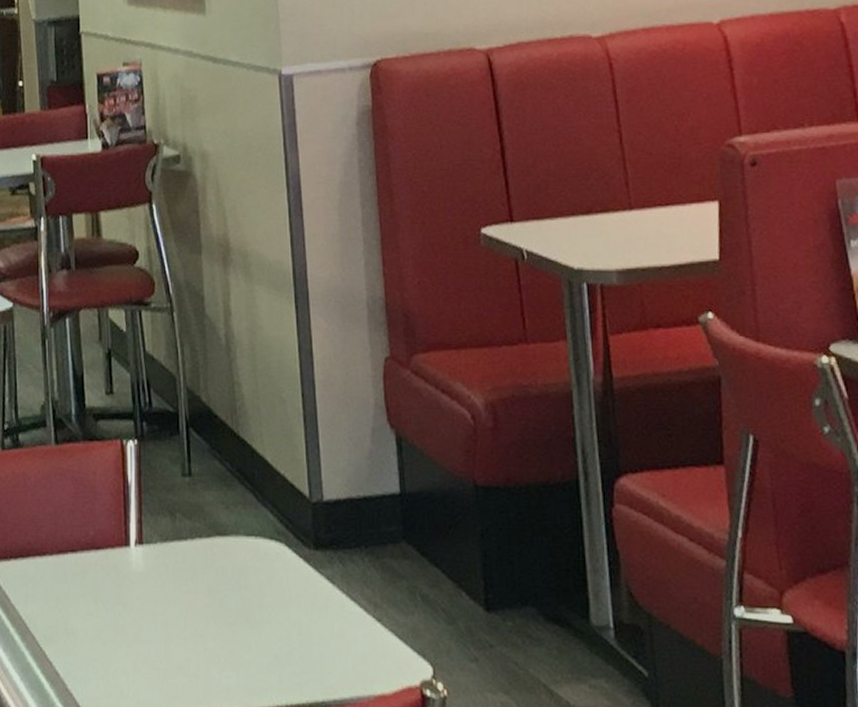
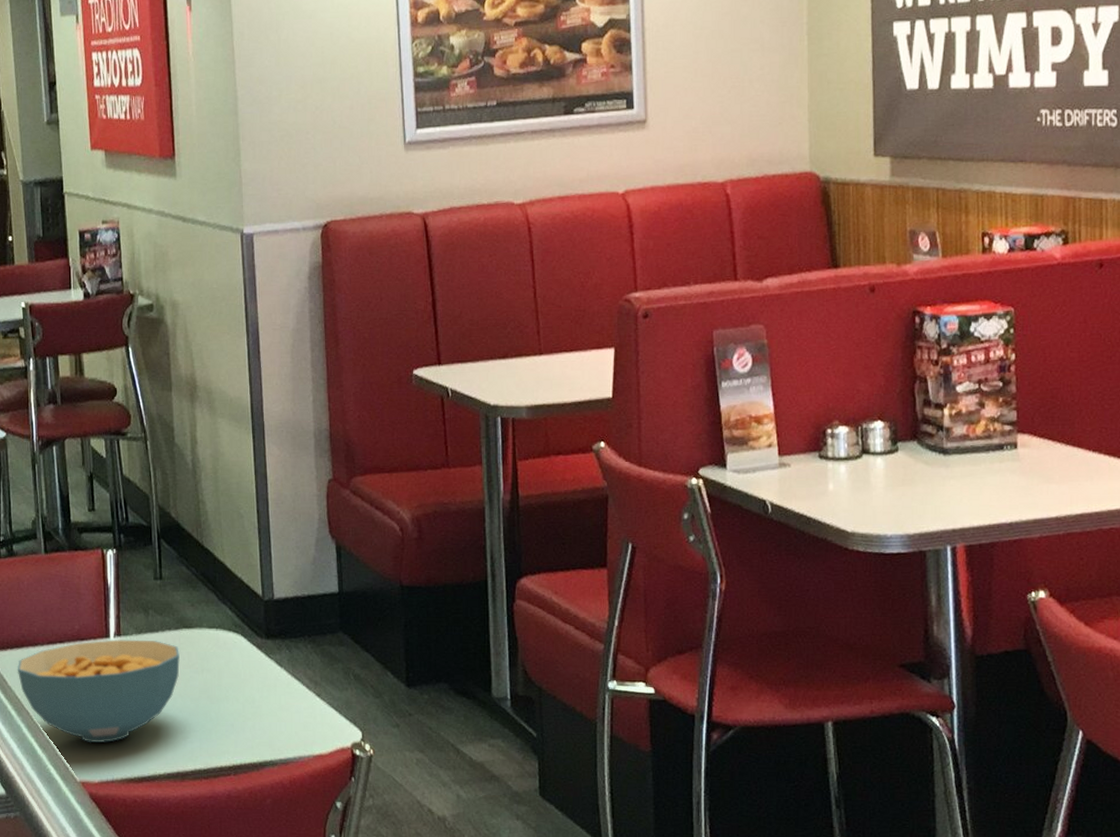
cereal bowl: none [21,548,213,676] -> present [17,640,180,743]

